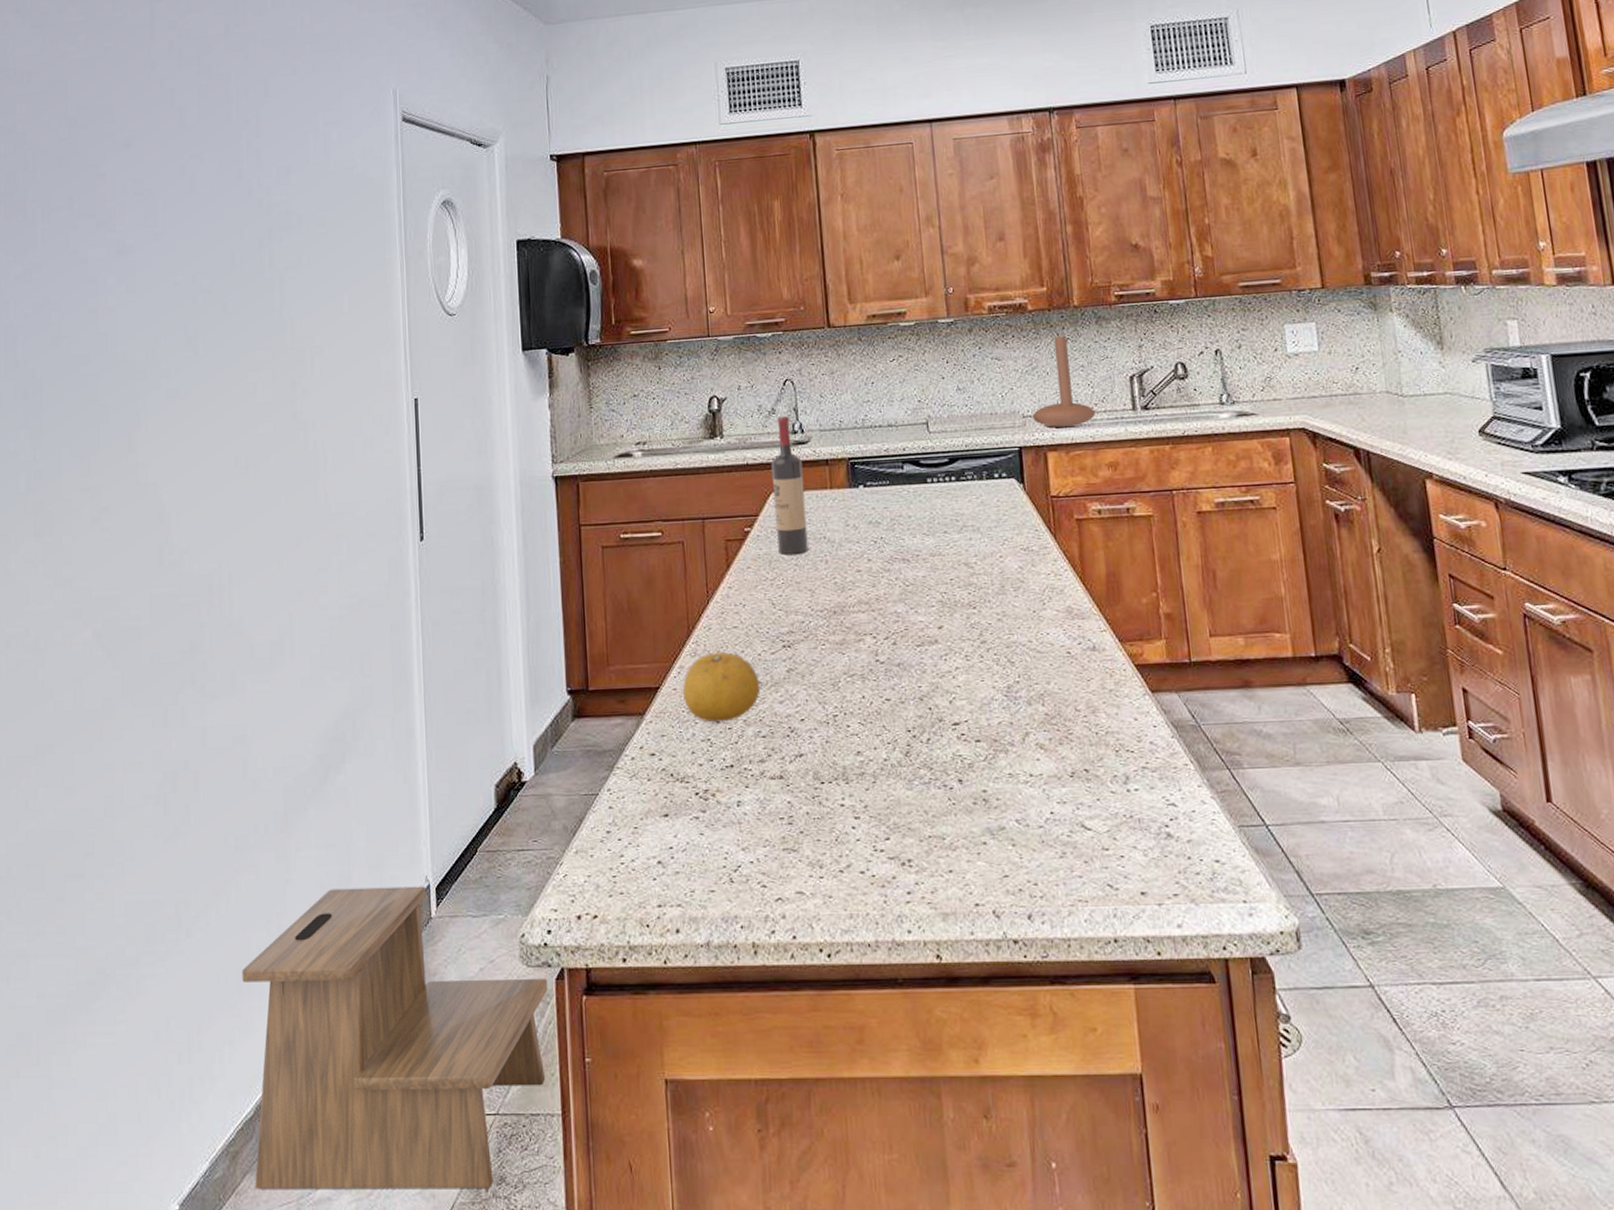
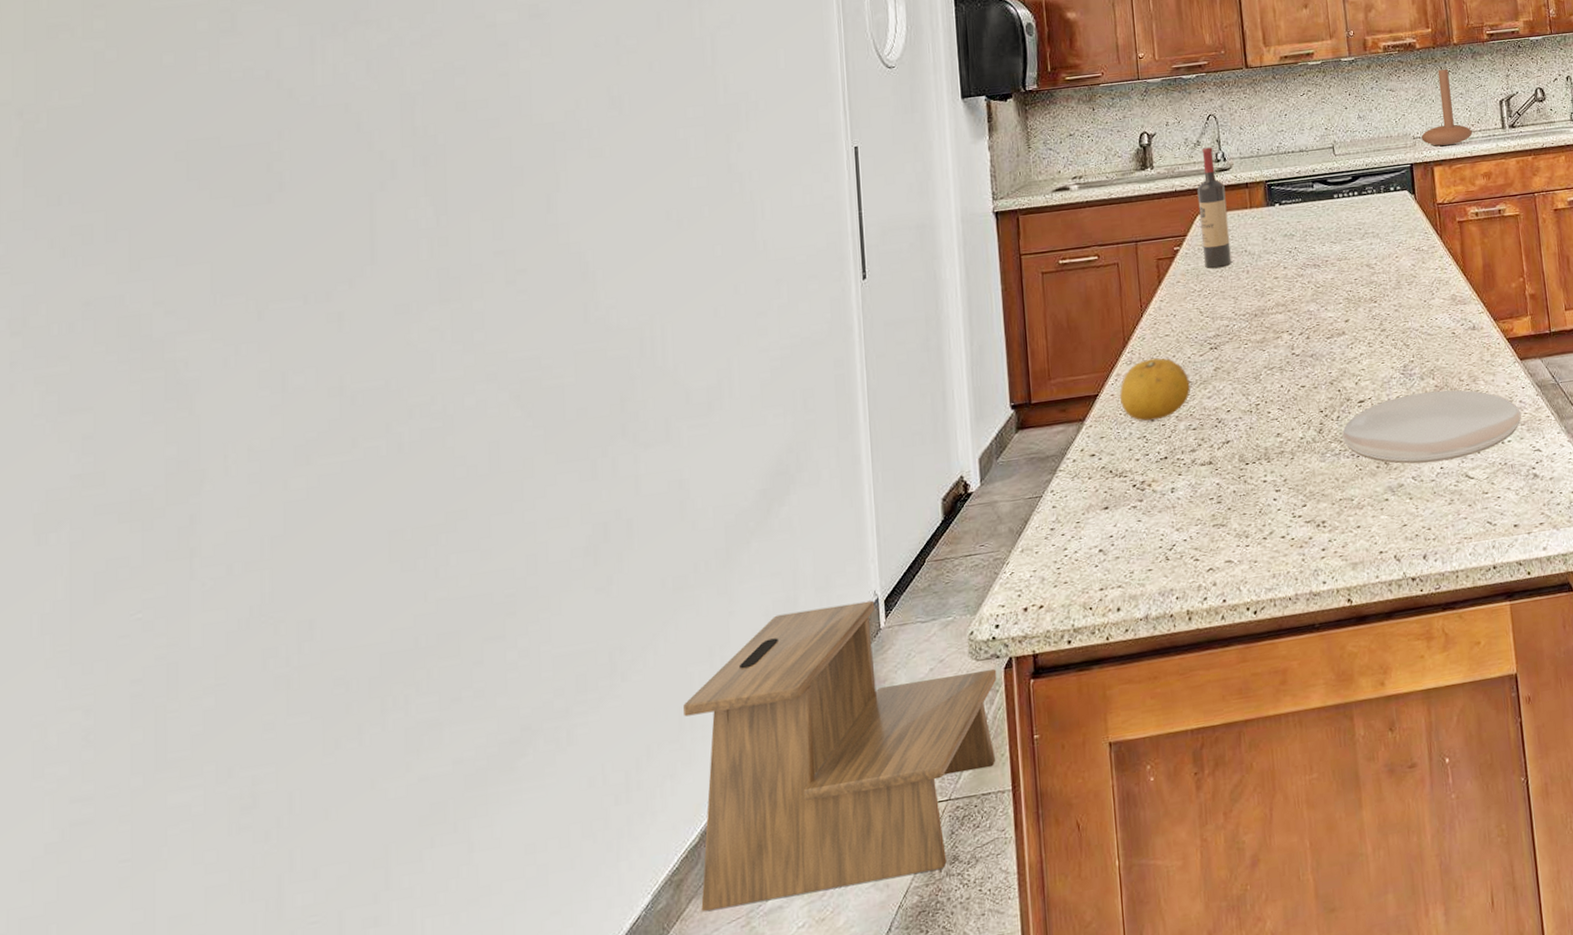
plate: none [932,720,1152,806] -> present [1341,390,1521,464]

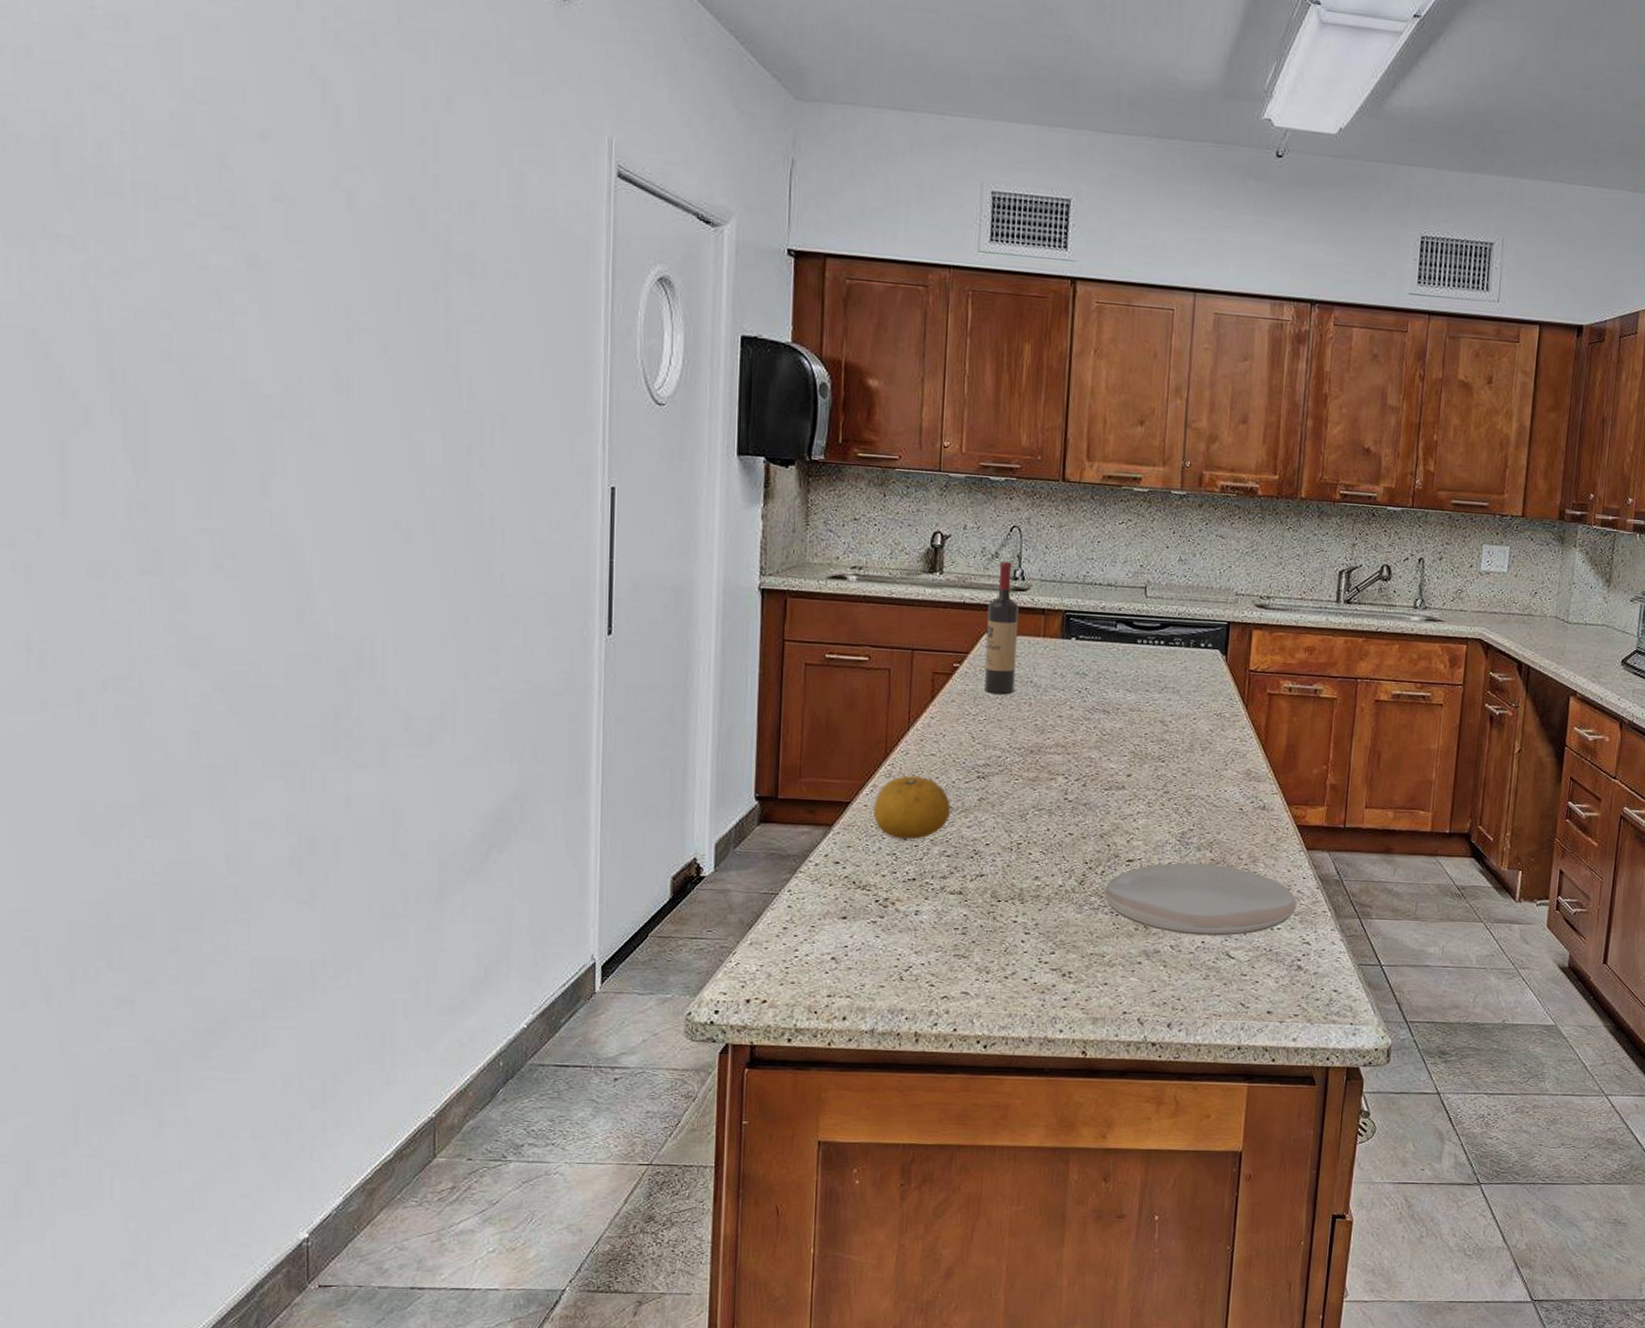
step stool: present [683,600,997,911] -> none [385,960,711,1225]
paper towel holder: present [1421,68,1472,146] -> none [1245,523,1303,609]

